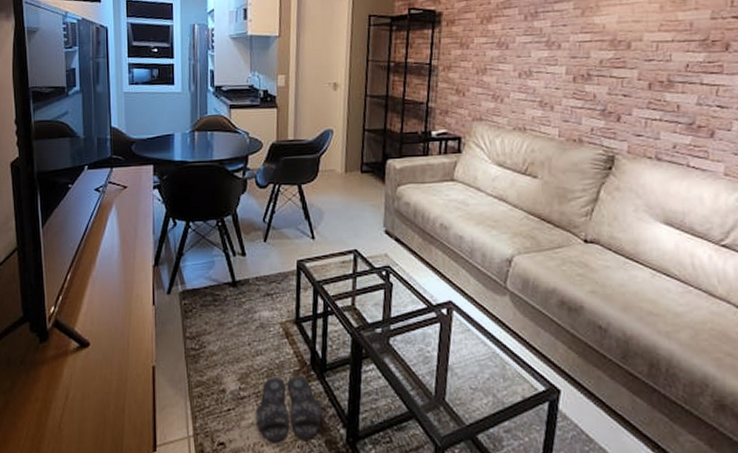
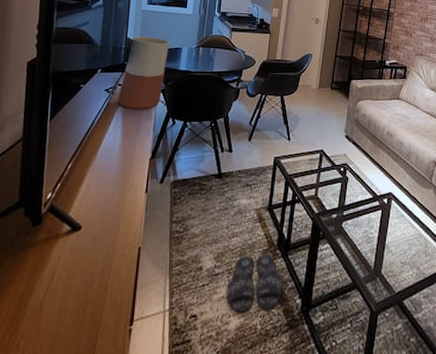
vase: none [109,123,160,209] -> present [117,36,169,109]

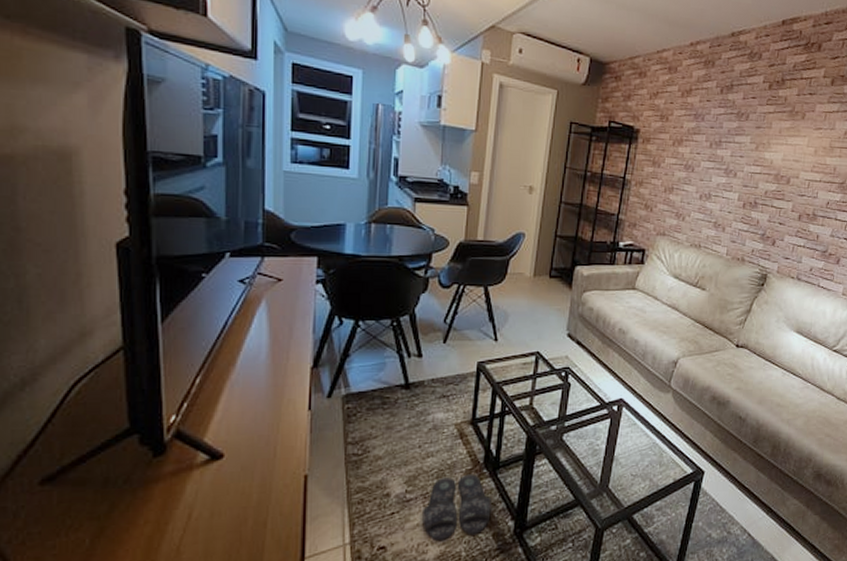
vase: present [117,36,169,109] -> none [258,207,327,305]

